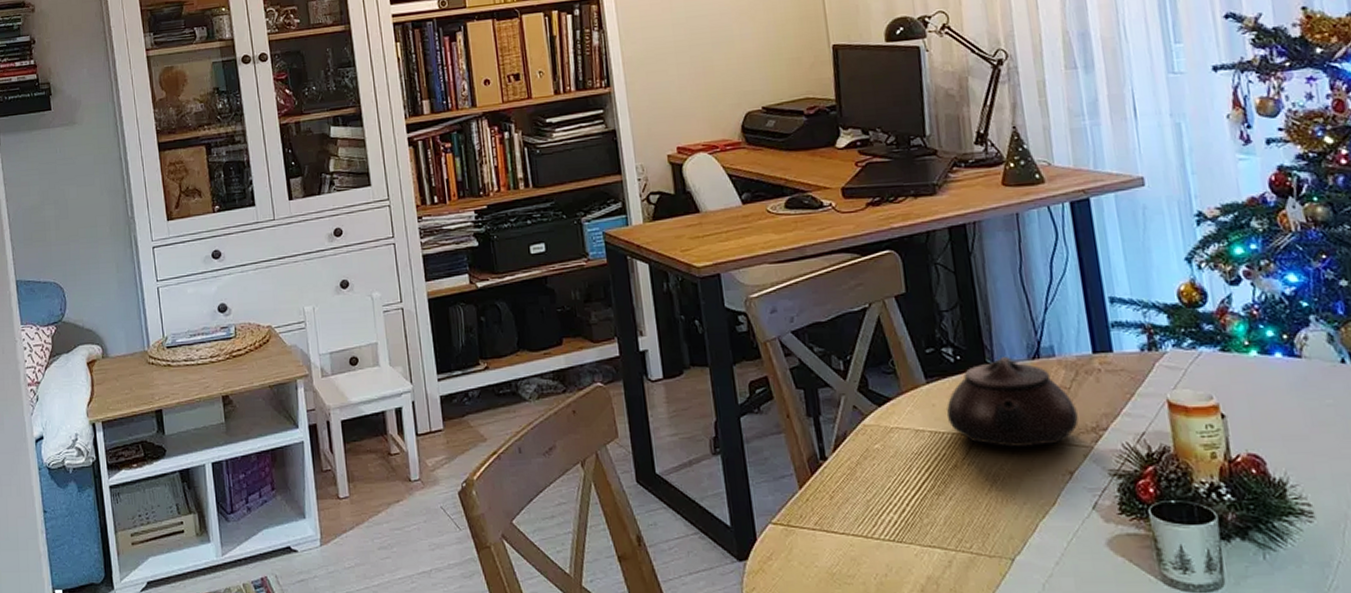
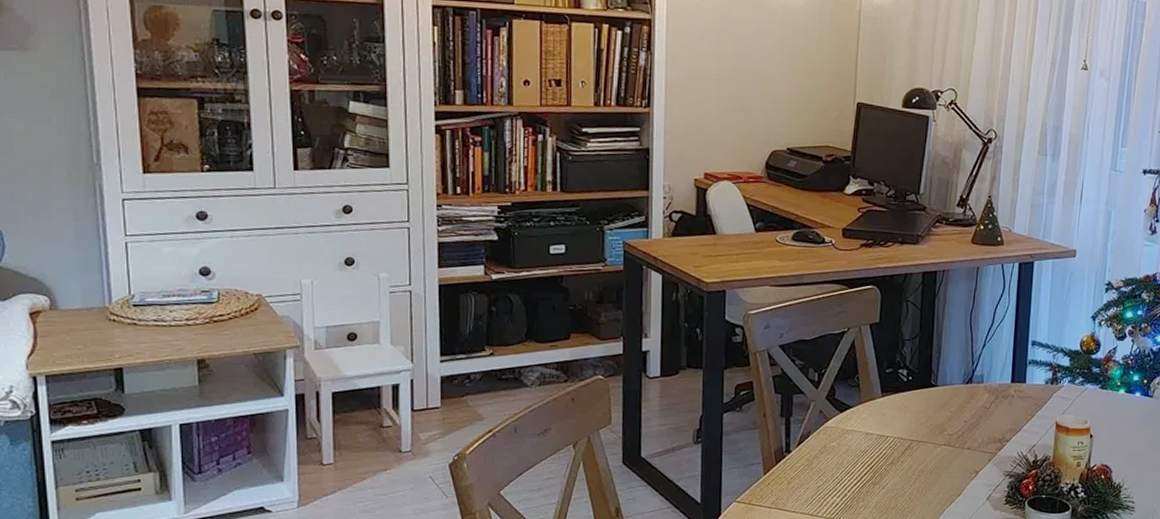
teapot: present [946,357,1079,447] -> none [892,380,991,451]

